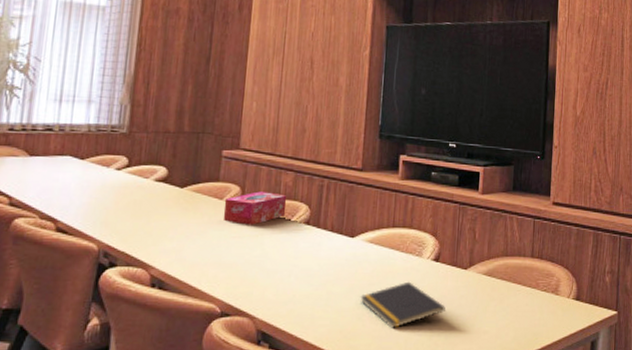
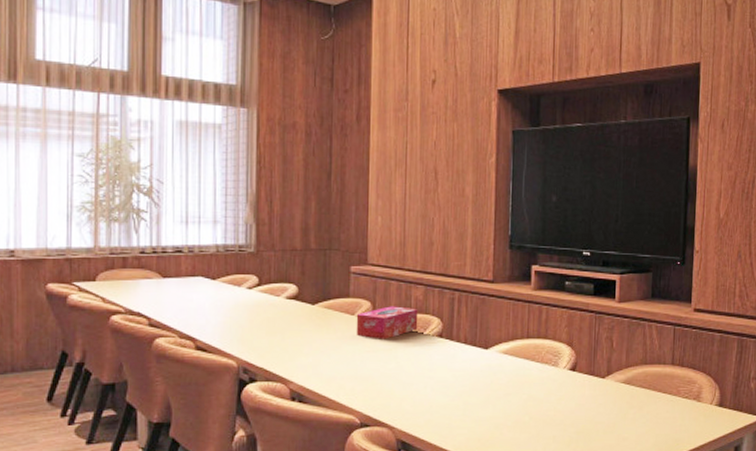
notepad: present [360,281,445,328] -> none [497,391,583,436]

